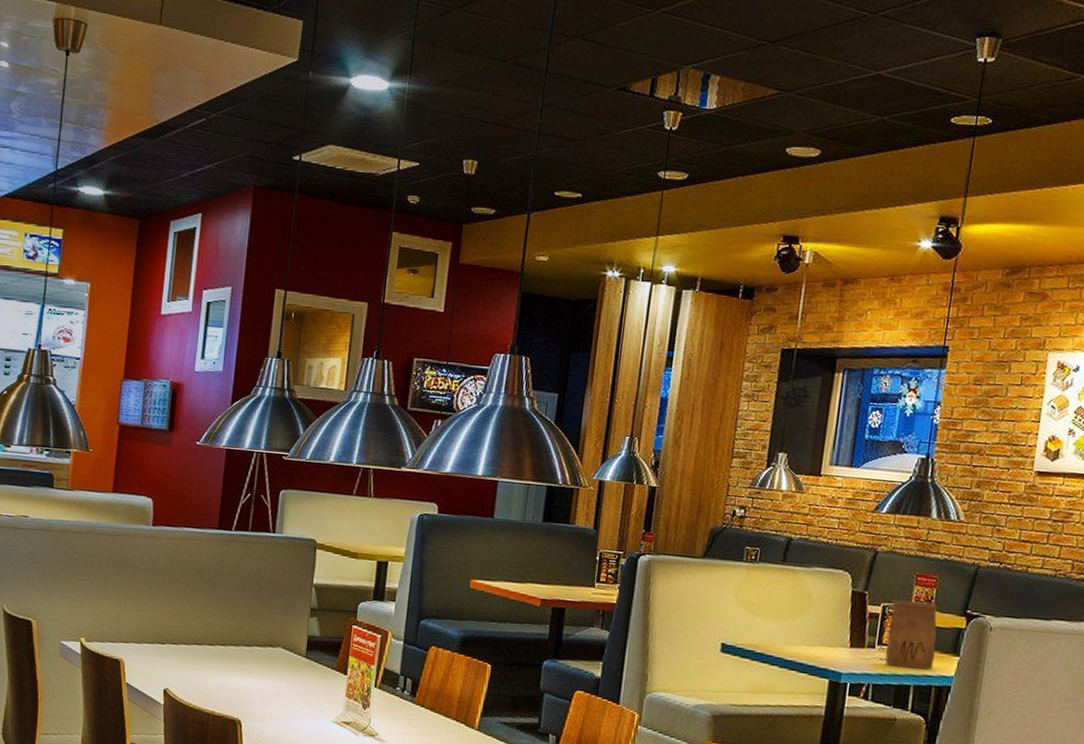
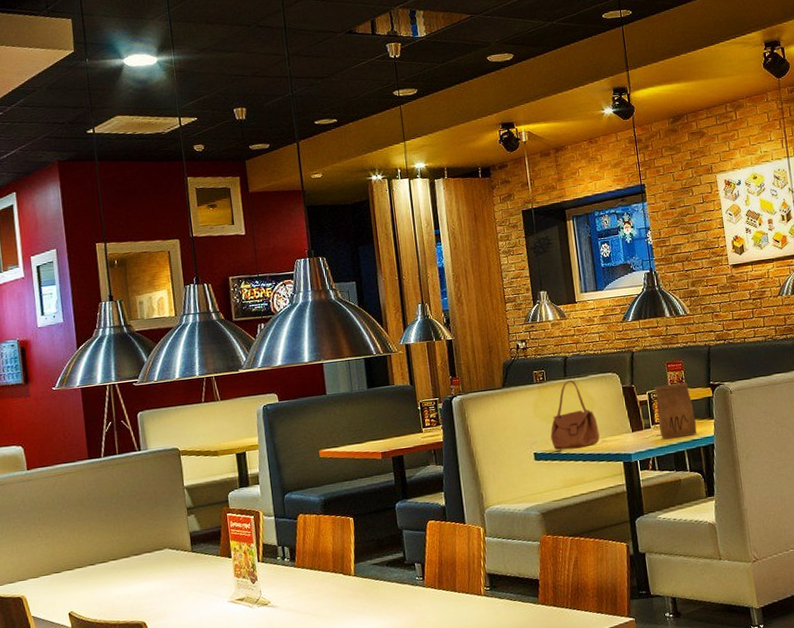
handbag: none [746,567,810,653] -> present [550,379,600,451]

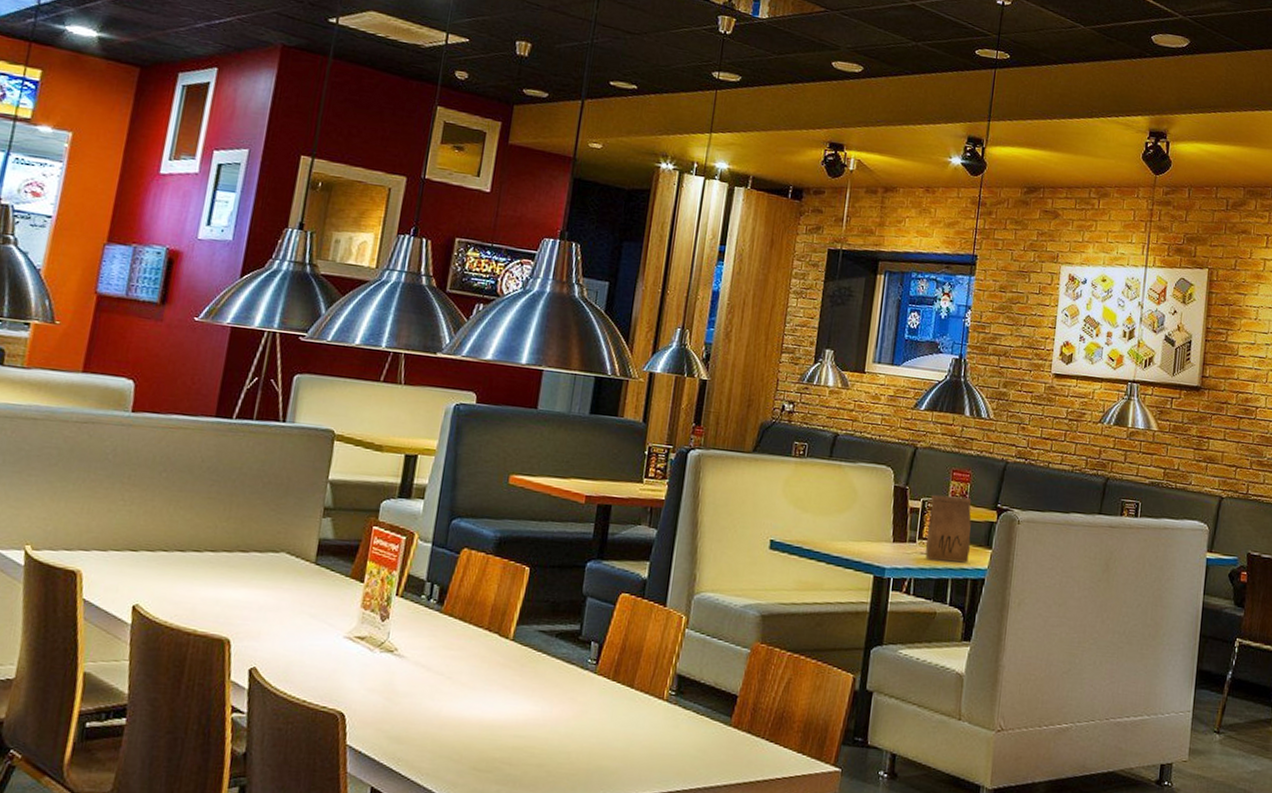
handbag: present [550,379,600,451] -> none [794,462,855,548]

